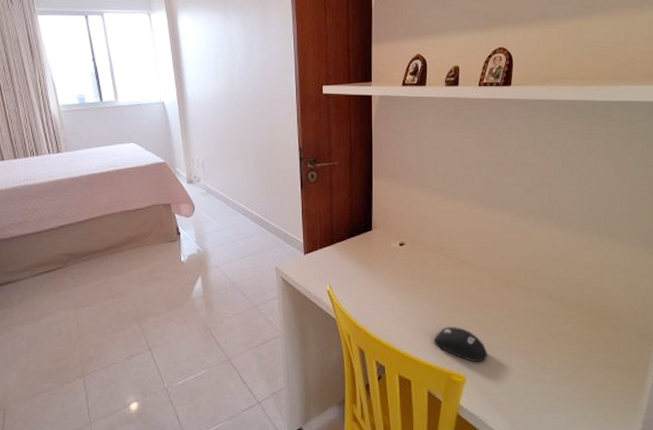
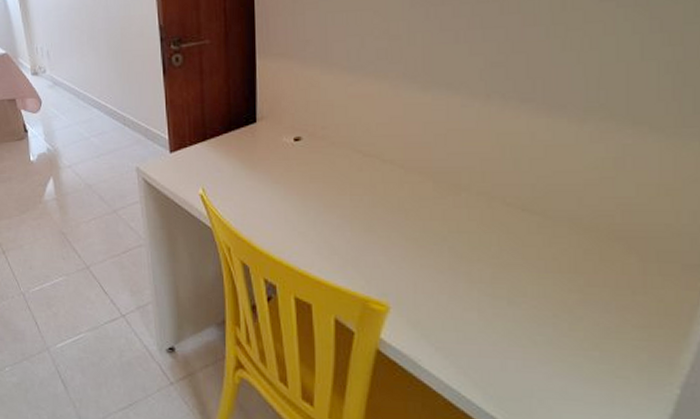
computer mouse: present [434,327,488,363] -> none [344,243,423,289]

